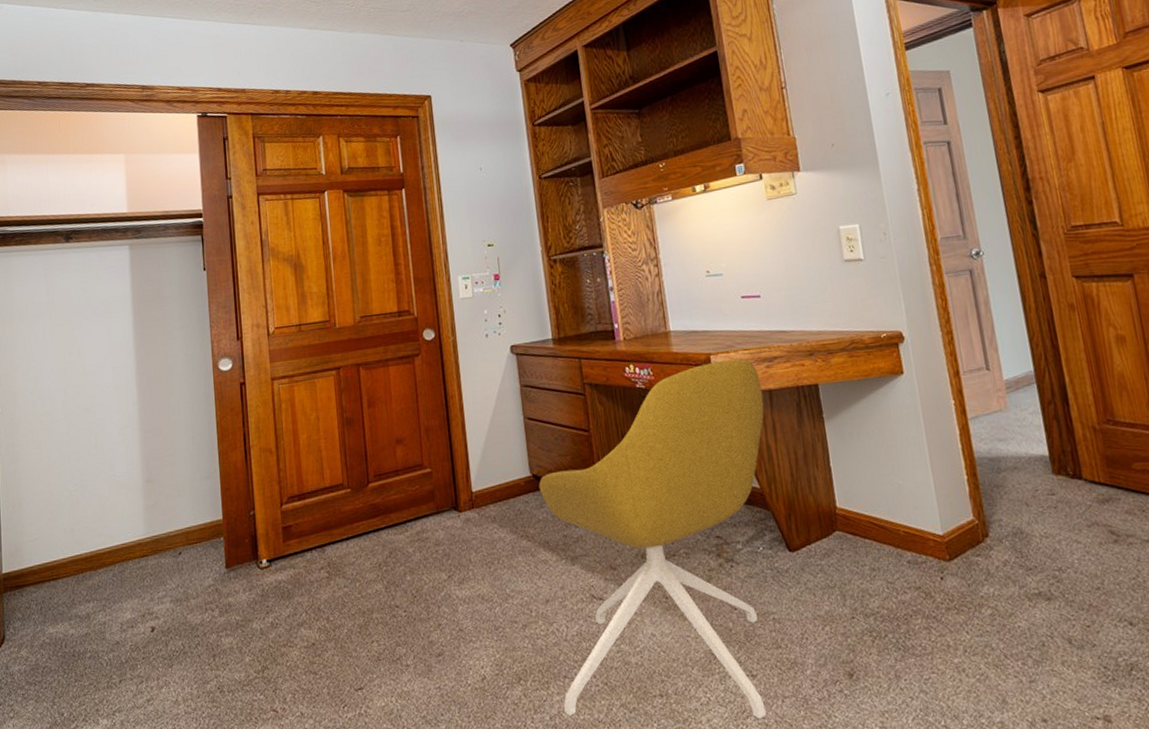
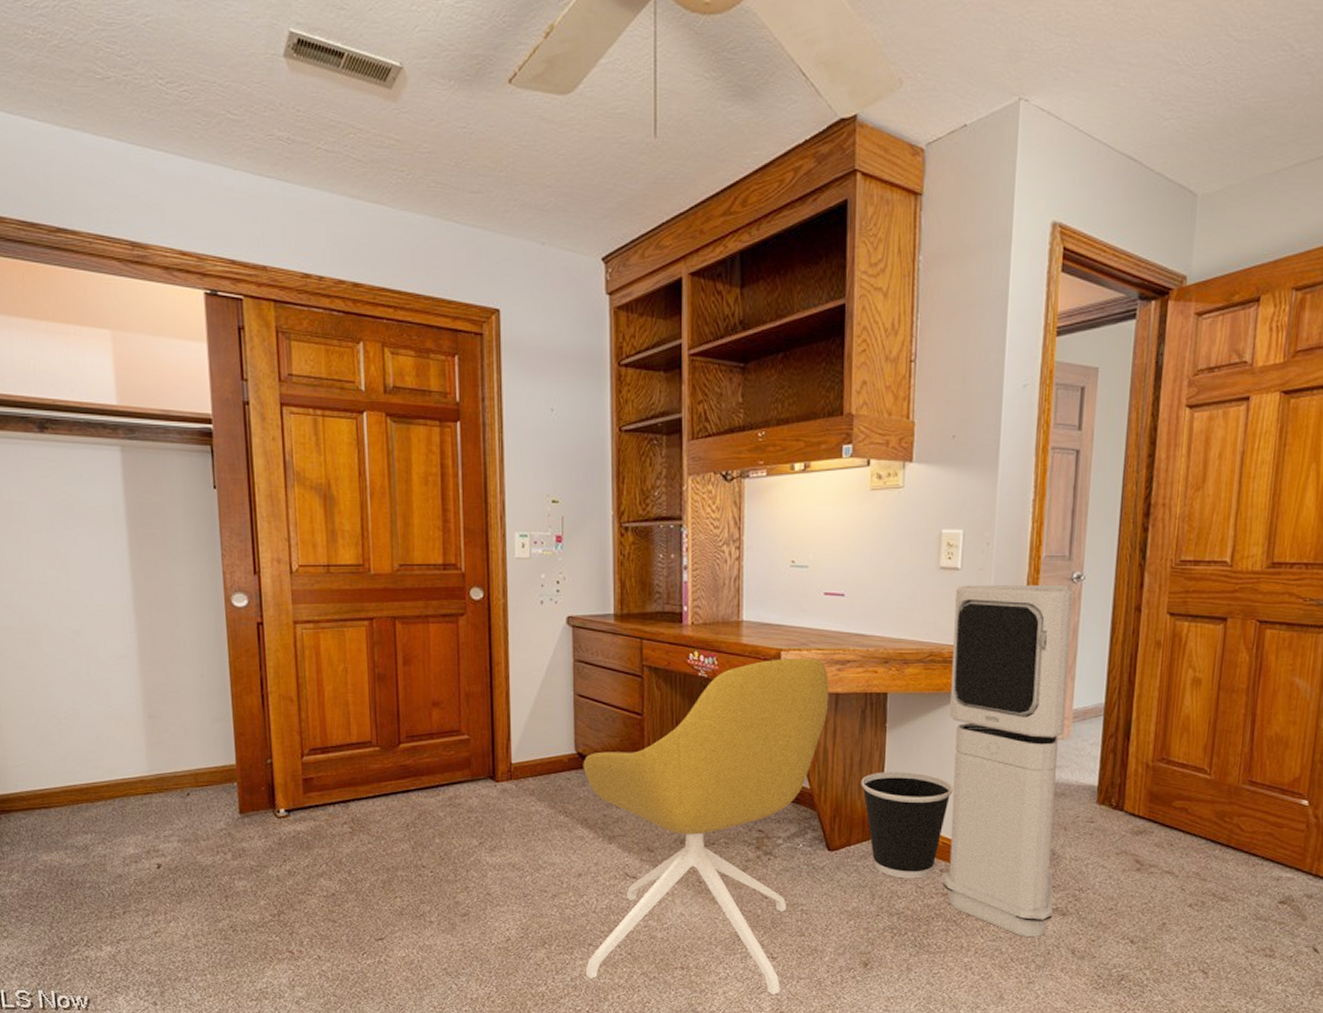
wastebasket: none [809,460,903,575] -> present [861,772,953,879]
air purifier: none [863,261,1037,629] -> present [941,584,1074,938]

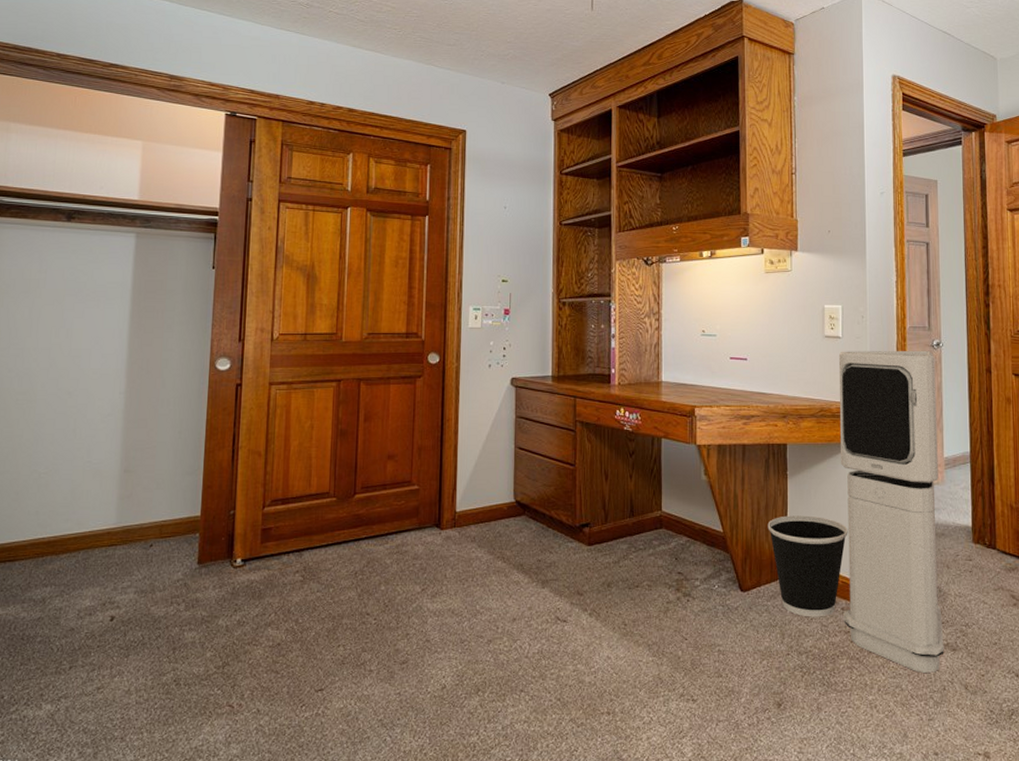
chair: present [583,658,829,995] -> none [517,414,737,739]

